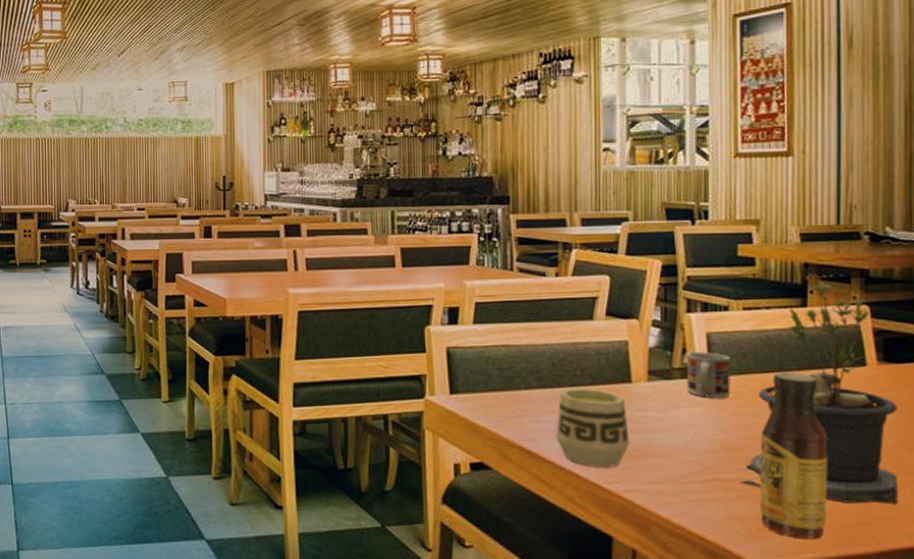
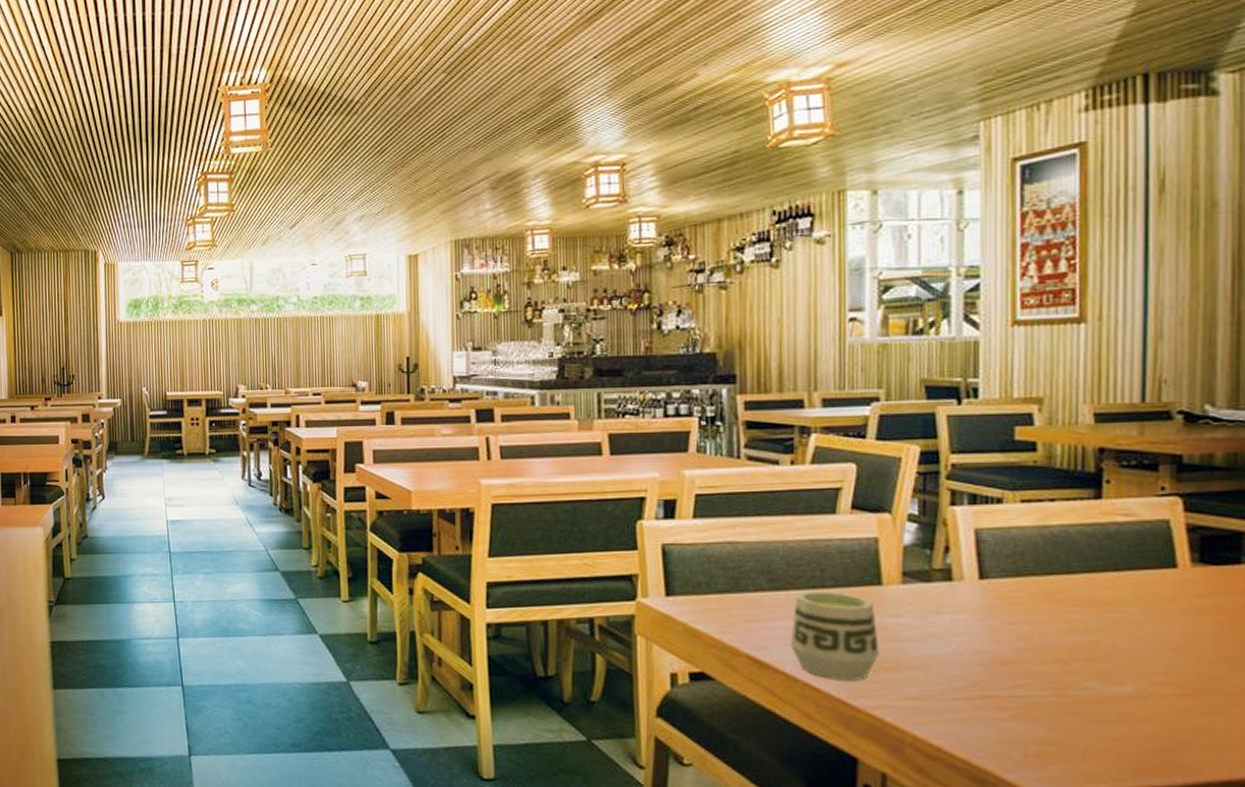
cup: present [686,352,732,399] -> none [949,550,1006,605]
potted plant: present [739,280,898,504] -> none [1013,467,1217,730]
sauce bottle: present [759,371,828,540] -> none [1039,573,1125,769]

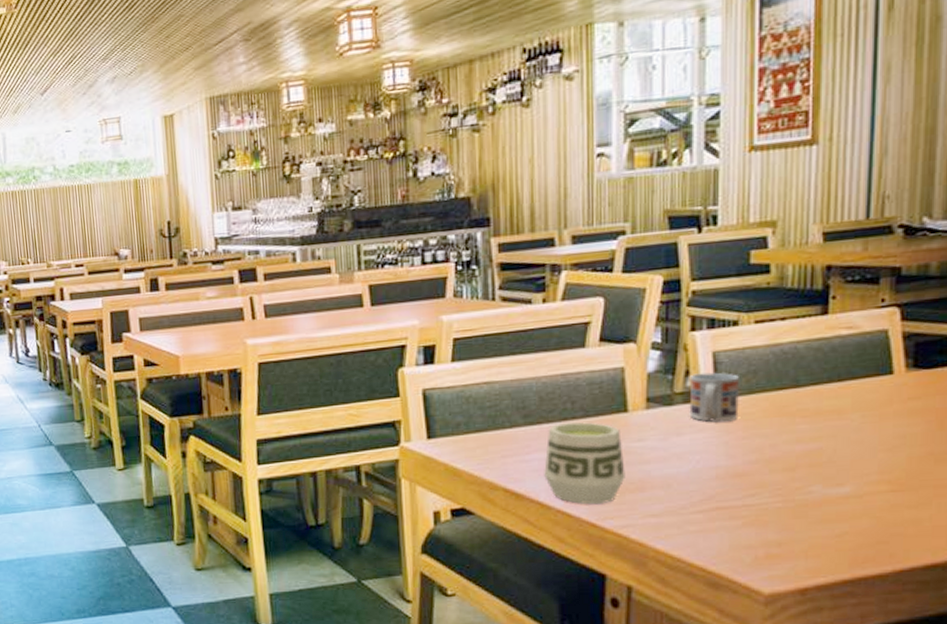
cup: none [949,550,1006,605] -> present [689,372,741,422]

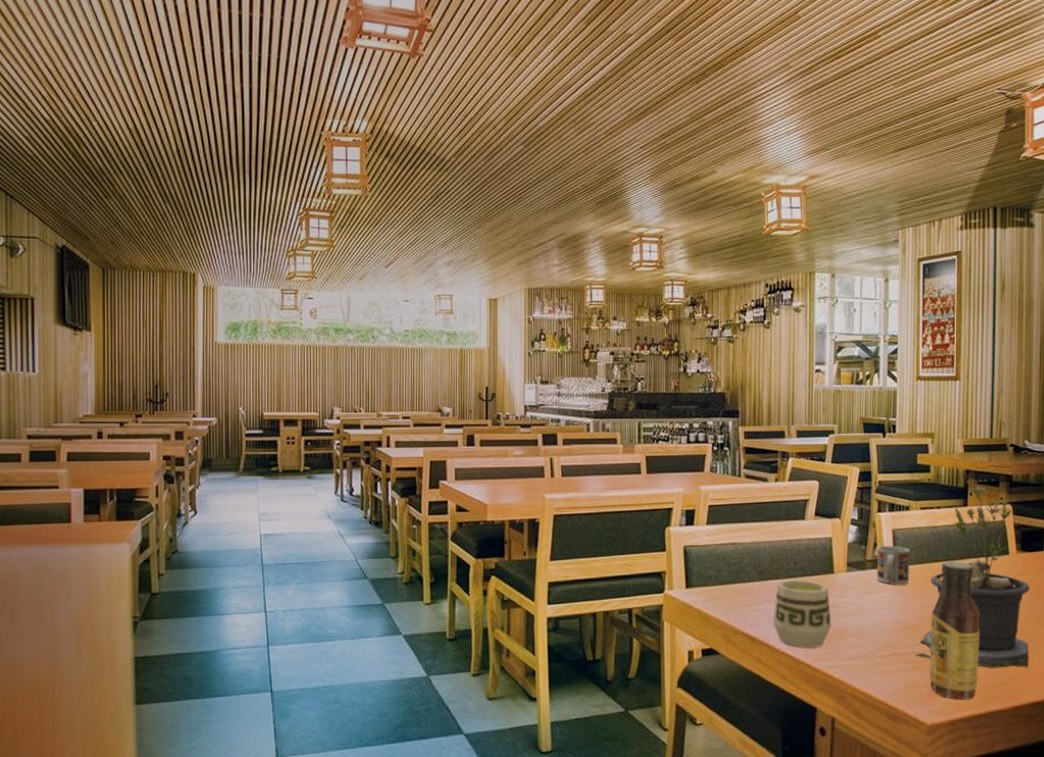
potted plant: none [745,283,926,522] -> present [914,484,1030,668]
sauce bottle: none [768,386,845,564] -> present [930,560,979,700]

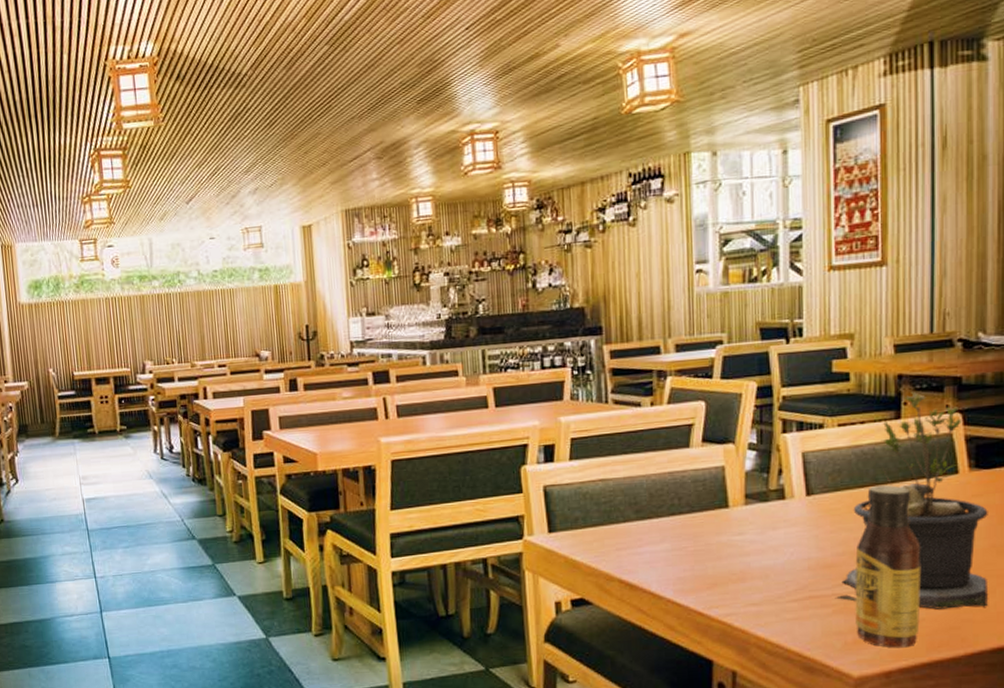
cup: present [773,579,832,649] -> none [655,517,728,595]
cup: present [876,545,911,585] -> none [783,471,827,517]

